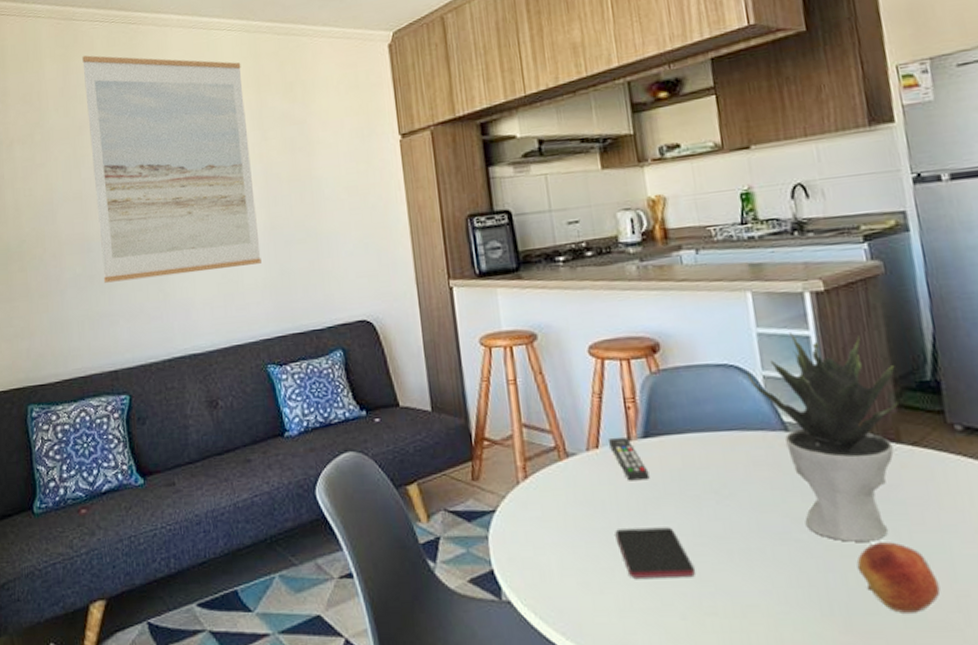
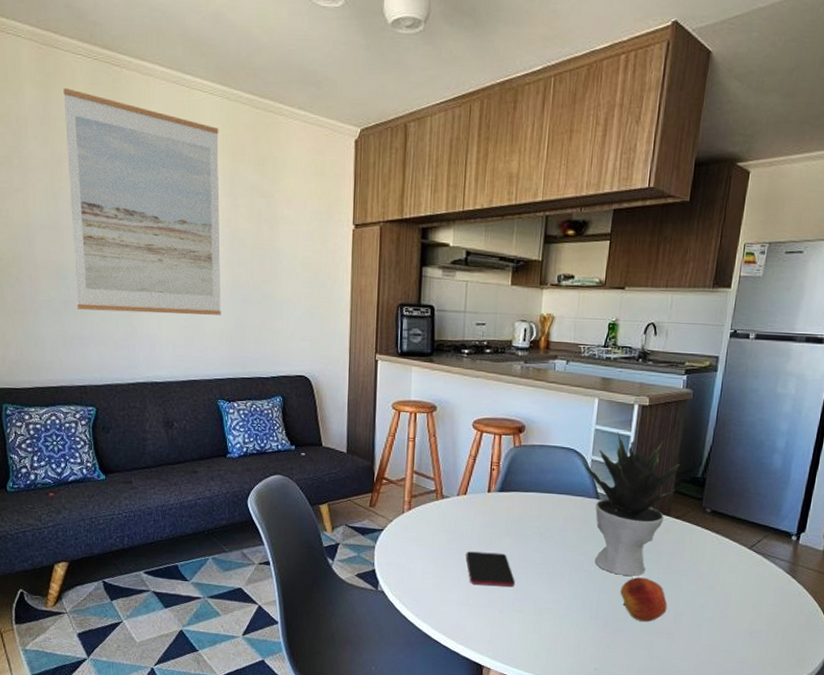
remote control: present [609,438,650,481] -> none [474,489,498,521]

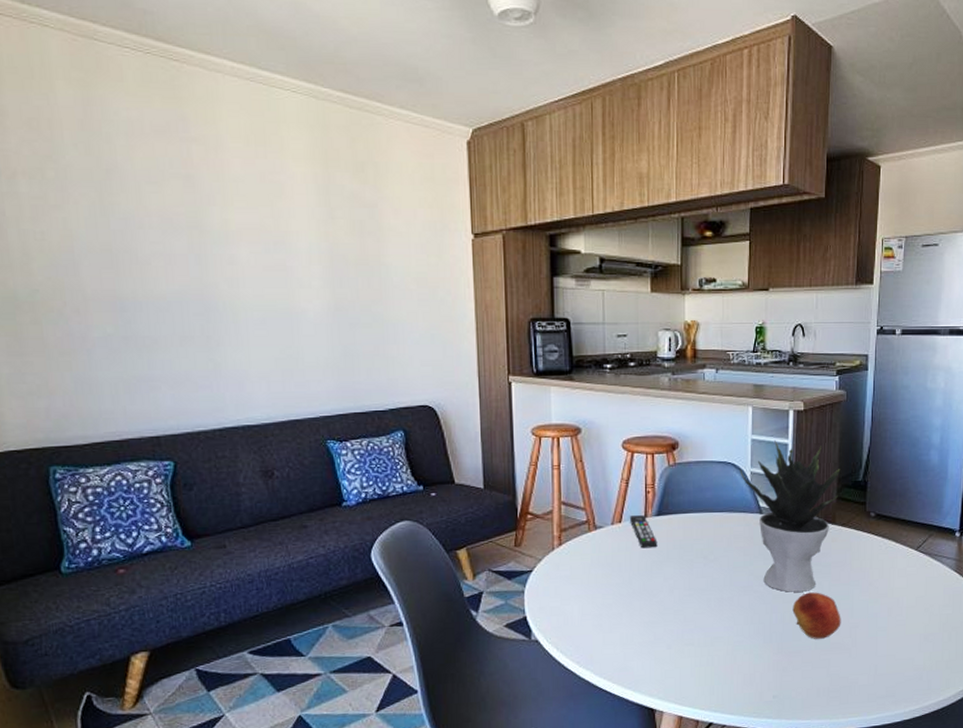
wall art: present [63,88,221,315] -> none [108,87,324,346]
smartphone: present [466,551,515,587] -> none [626,583,681,621]
remote control: none [474,489,498,521] -> present [630,515,658,549]

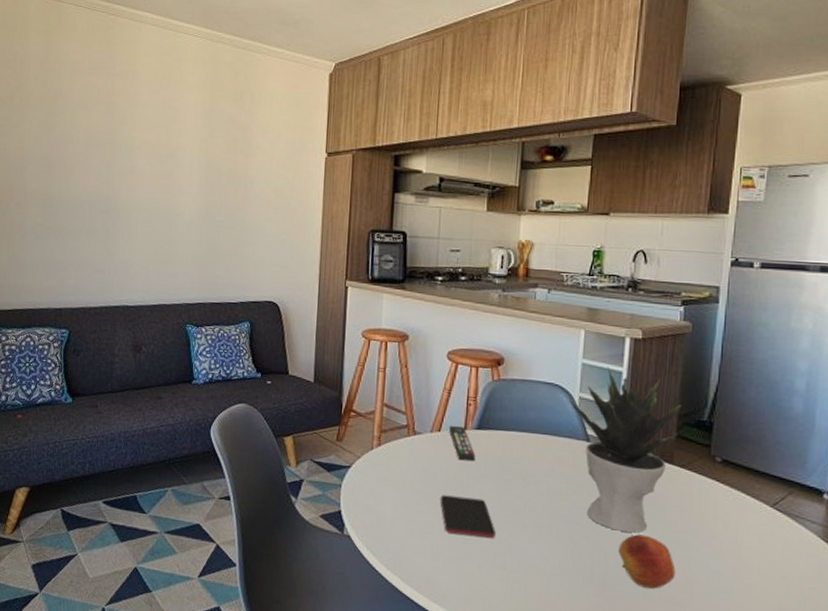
smartphone: none [626,583,681,621] -> present [440,495,495,538]

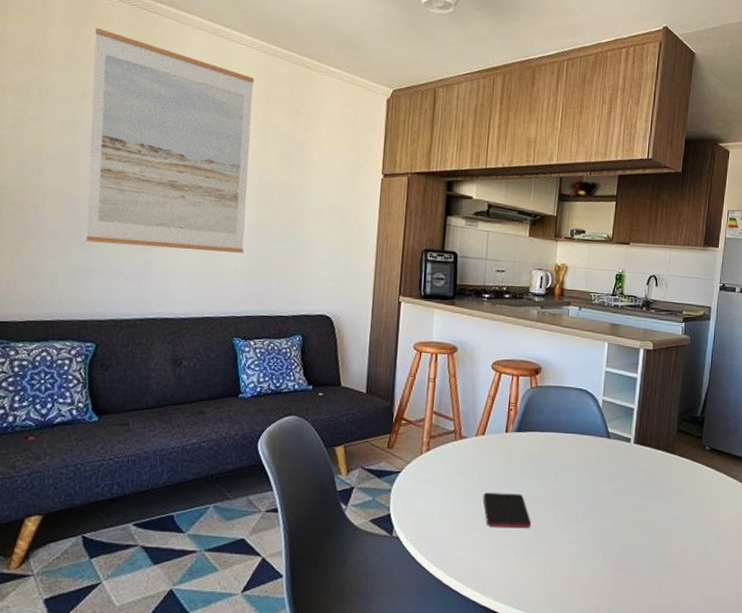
wall art: none [59,36,201,241] -> present [85,28,255,253]
remote control: present [449,426,476,462] -> none [492,430,515,461]
potted plant: present [567,366,682,533] -> none [593,373,682,513]
fruit: present [618,534,676,589] -> none [631,514,675,559]

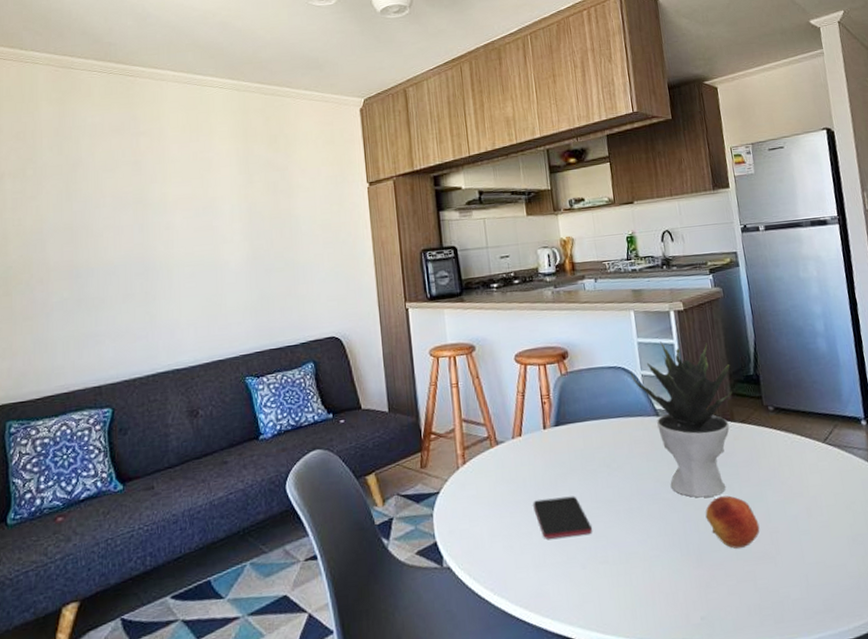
wall art: present [85,28,255,253] -> none [79,101,243,306]
potted plant: none [593,373,682,513] -> present [630,340,732,498]
fruit: none [631,514,675,559] -> present [705,495,760,549]

